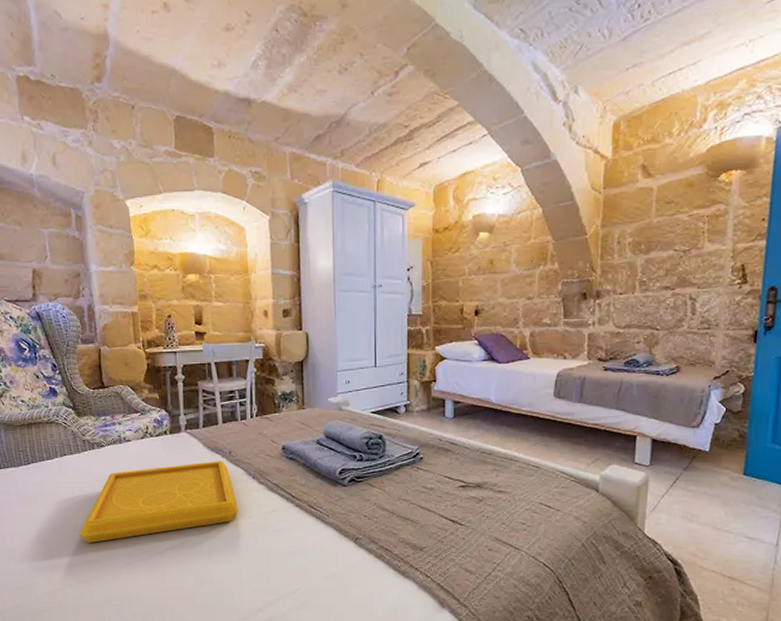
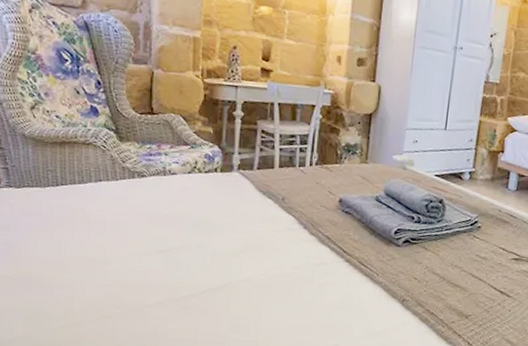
serving tray: present [79,461,239,543] -> none [107,205,286,278]

